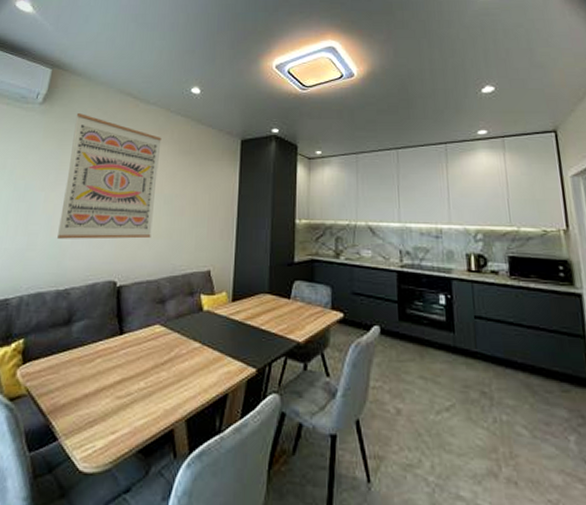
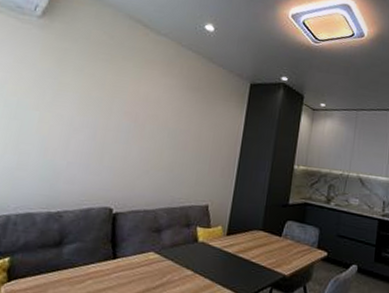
wall art: present [57,113,162,239] -> none [51,33,170,169]

